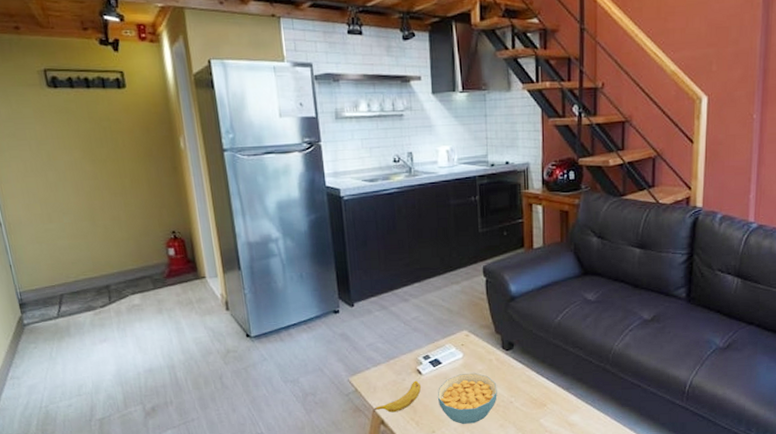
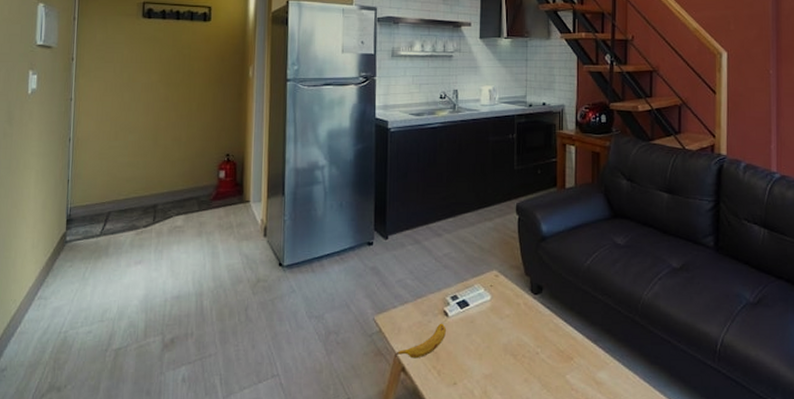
cereal bowl: present [437,372,497,424] -> none [462,317,524,376]

